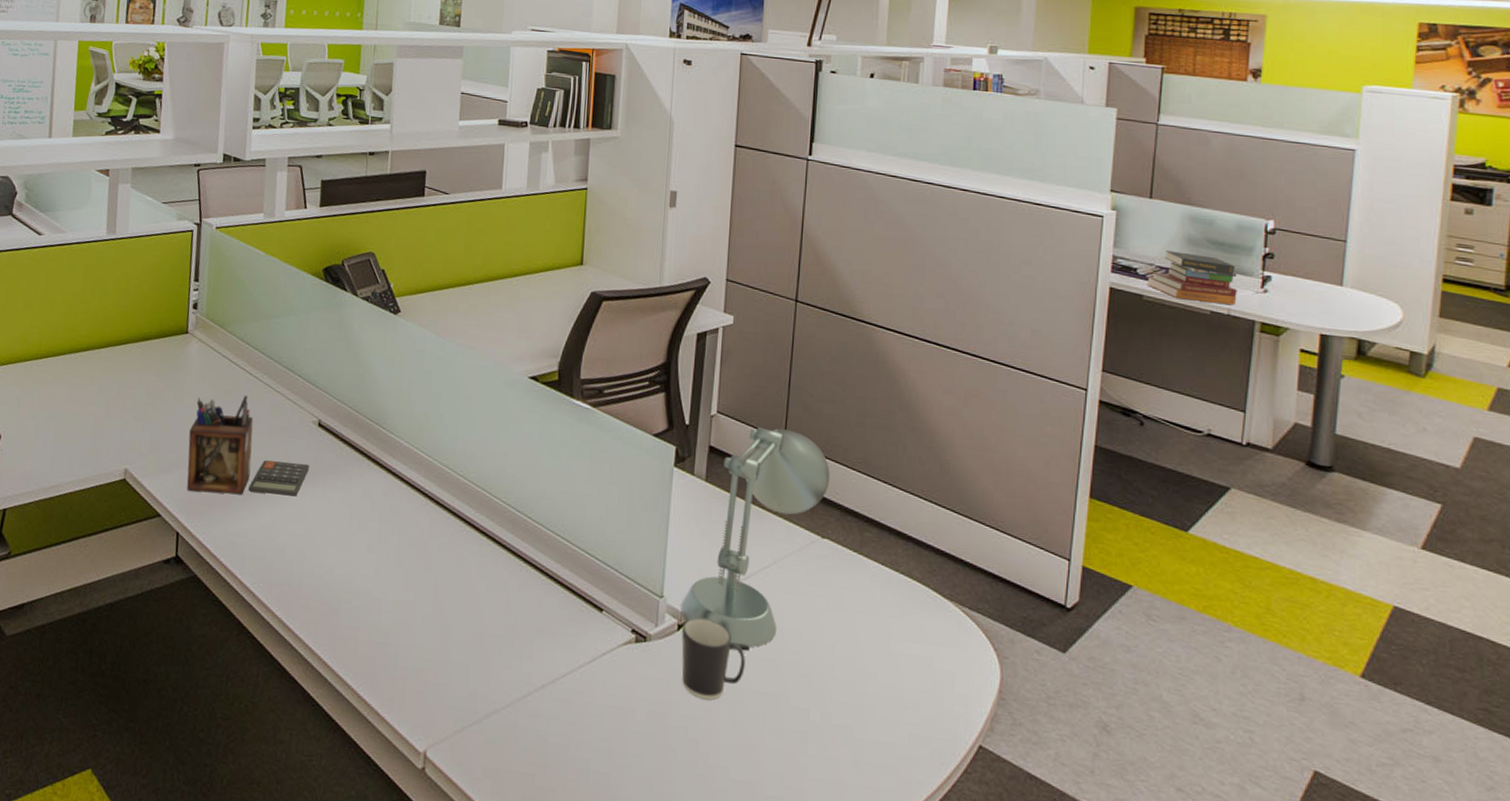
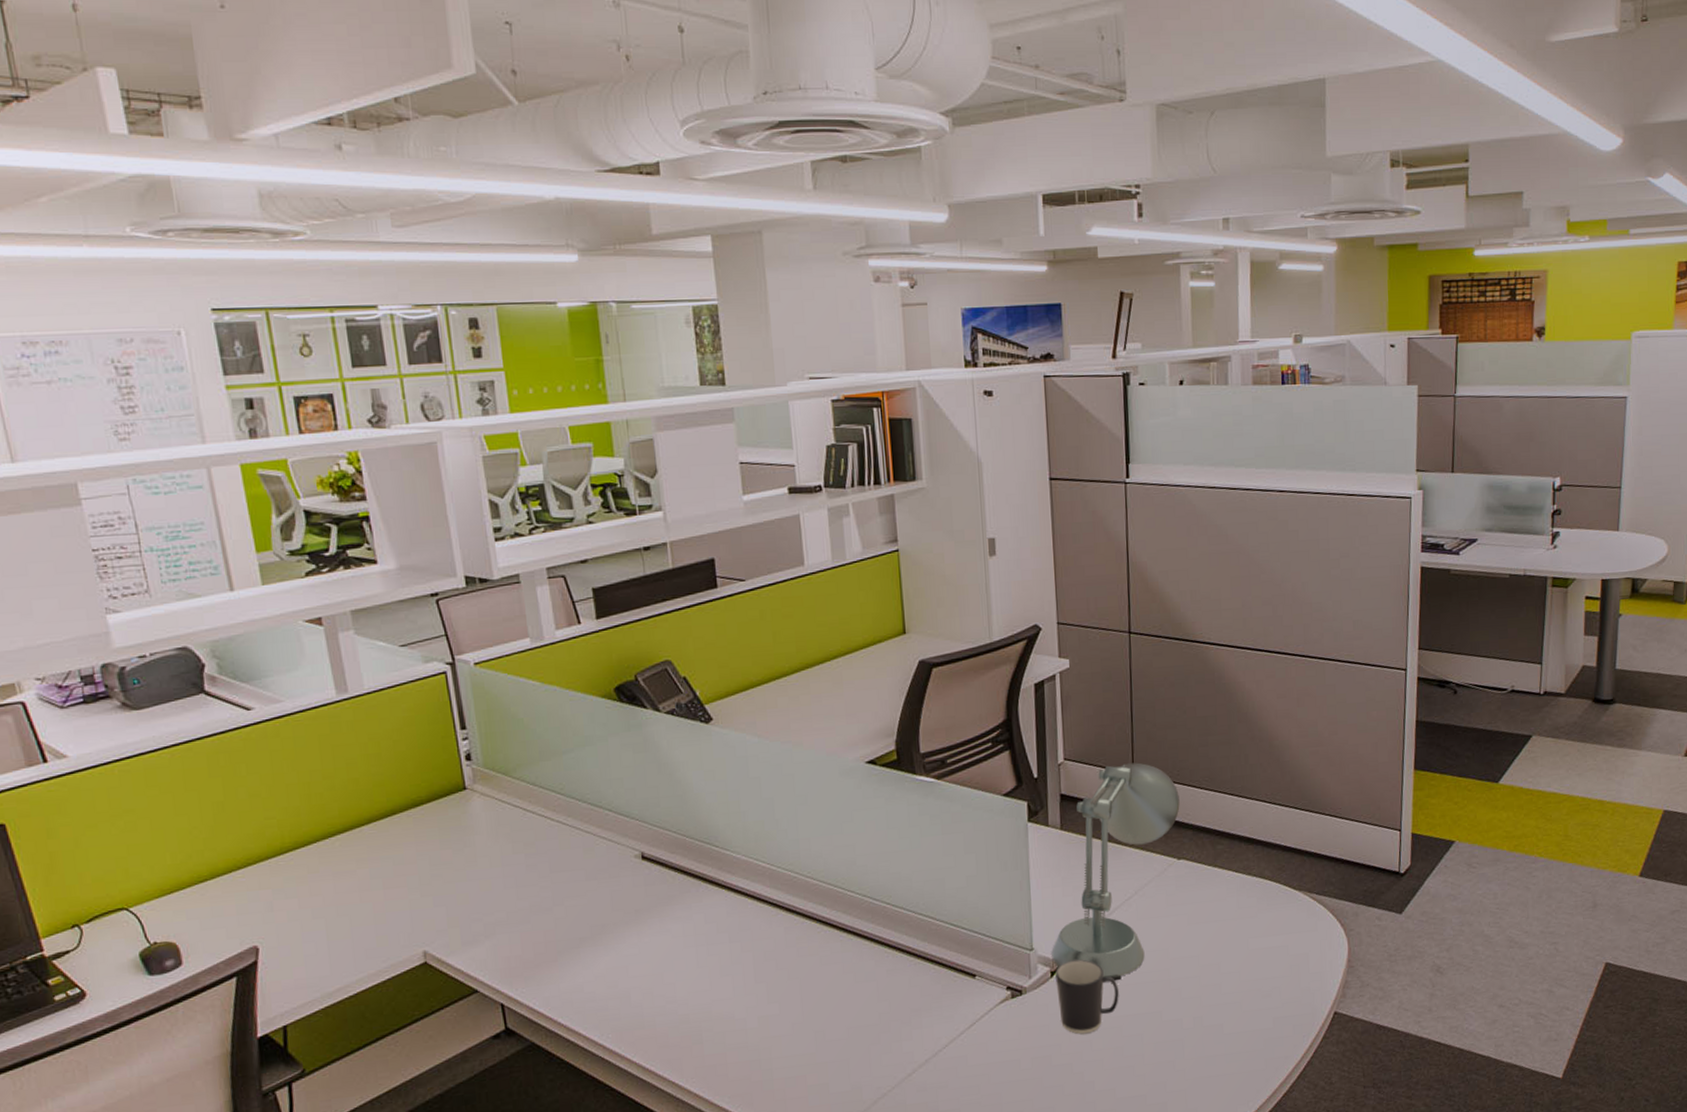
desk organizer: present [187,395,254,495] -> none [492,843,574,958]
calculator: present [248,460,309,497] -> none [575,901,640,943]
books: present [1146,250,1237,306] -> none [1452,521,1531,568]

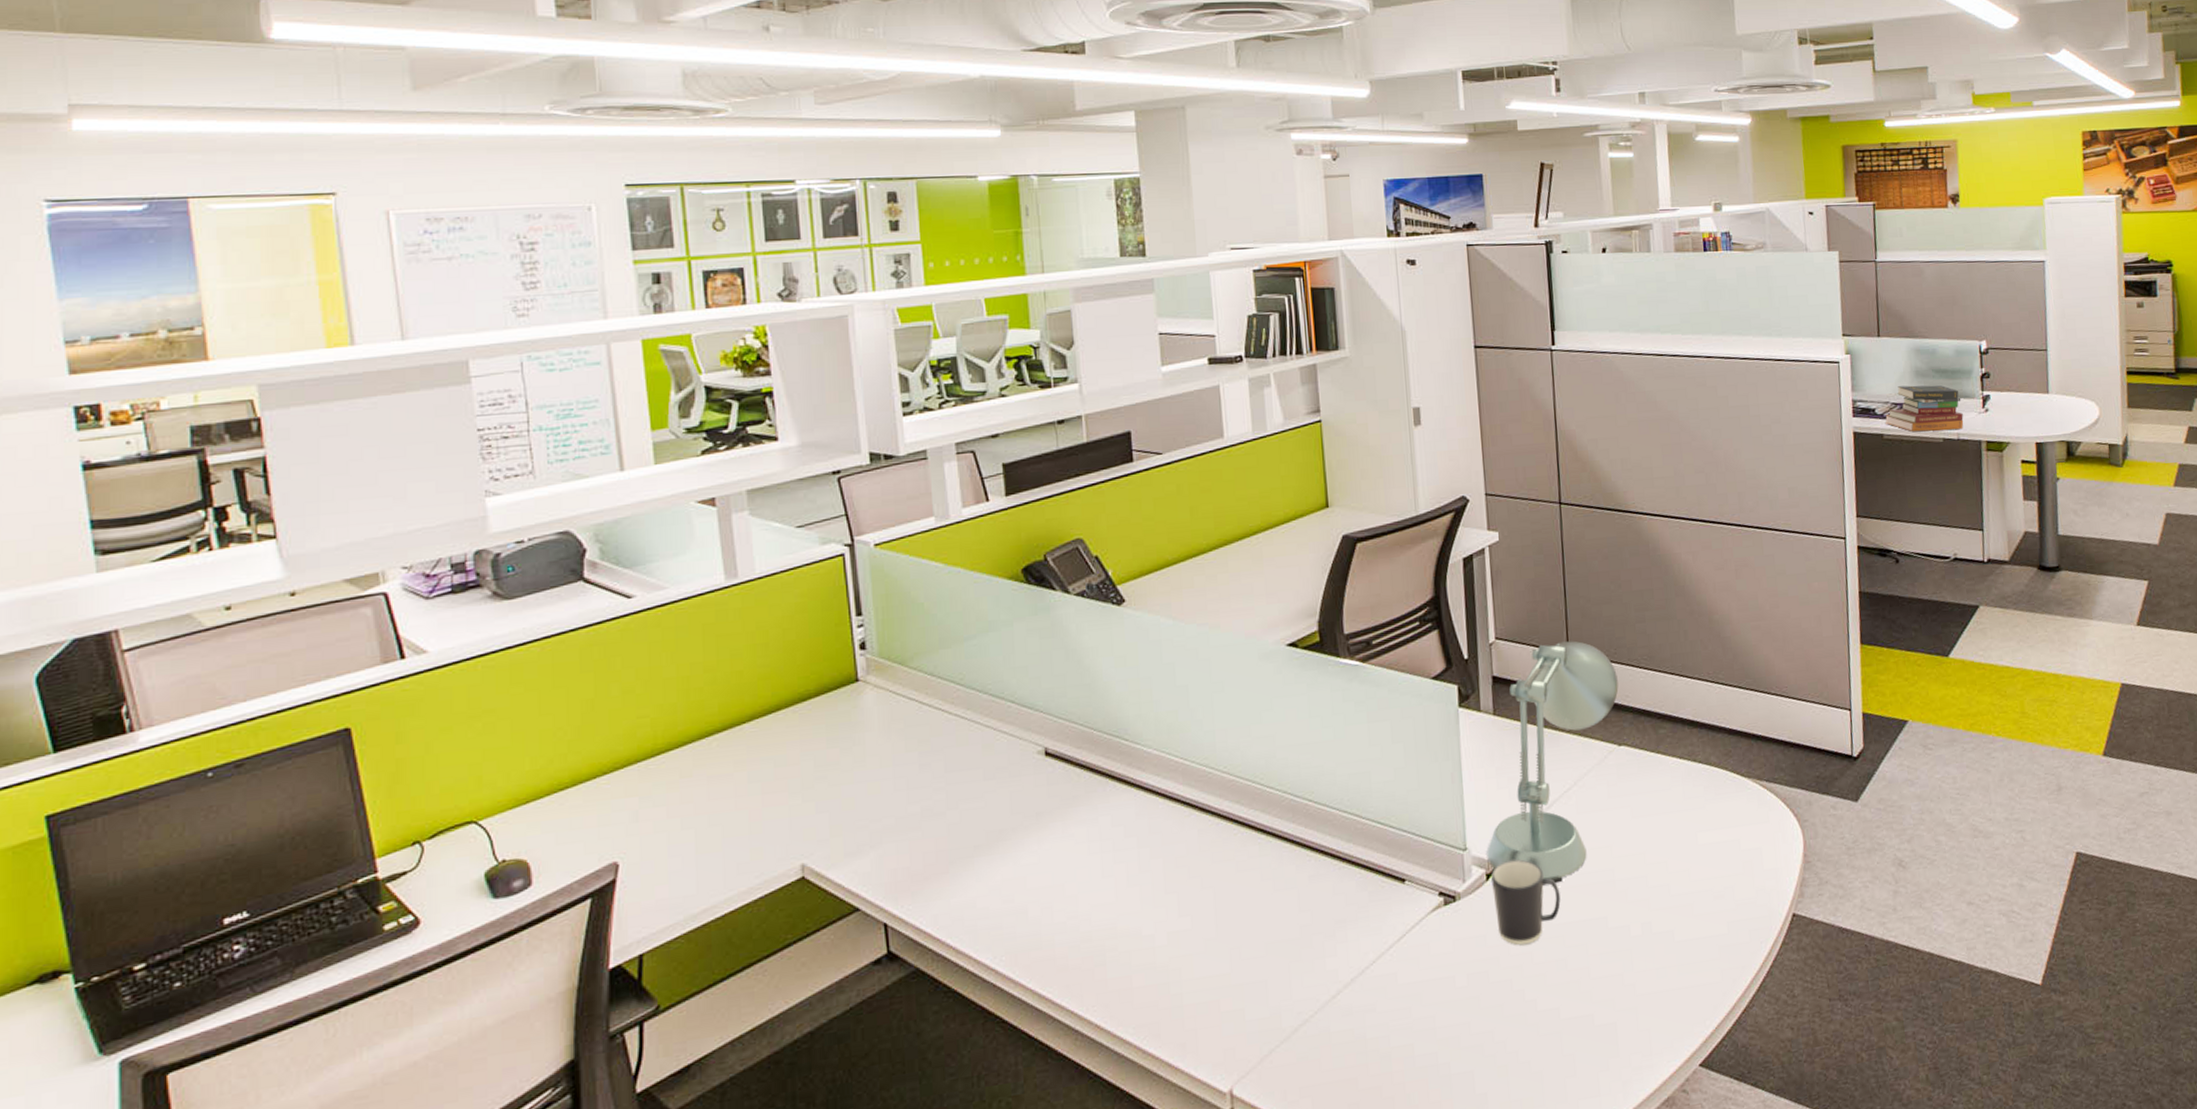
books: none [1452,521,1531,568] -> present [1885,385,1964,432]

